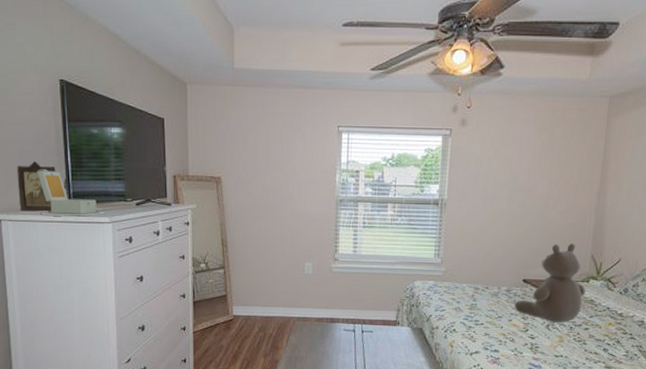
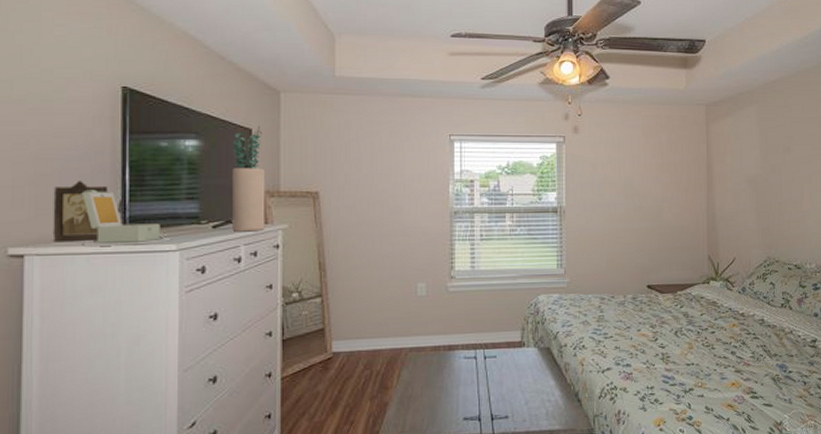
vase: none [149,115,178,210] -> present [231,125,265,232]
teddy bear: present [514,243,586,323] -> none [641,245,708,329]

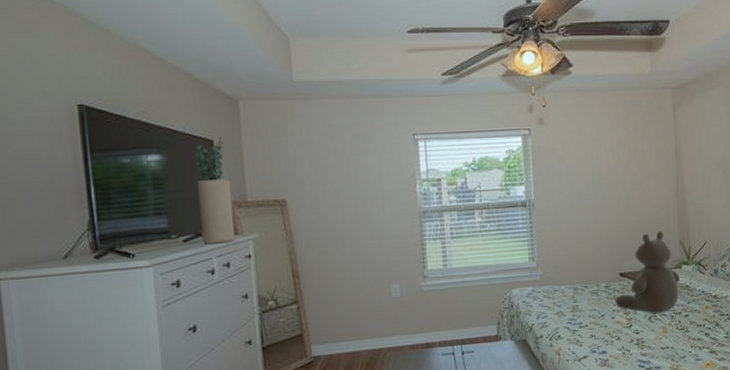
photo frame: present [54,181,107,242] -> none [22,202,74,265]
jewelry box: present [79,189,171,248] -> none [47,210,144,269]
teddy bear: none [641,245,708,329] -> present [615,231,681,314]

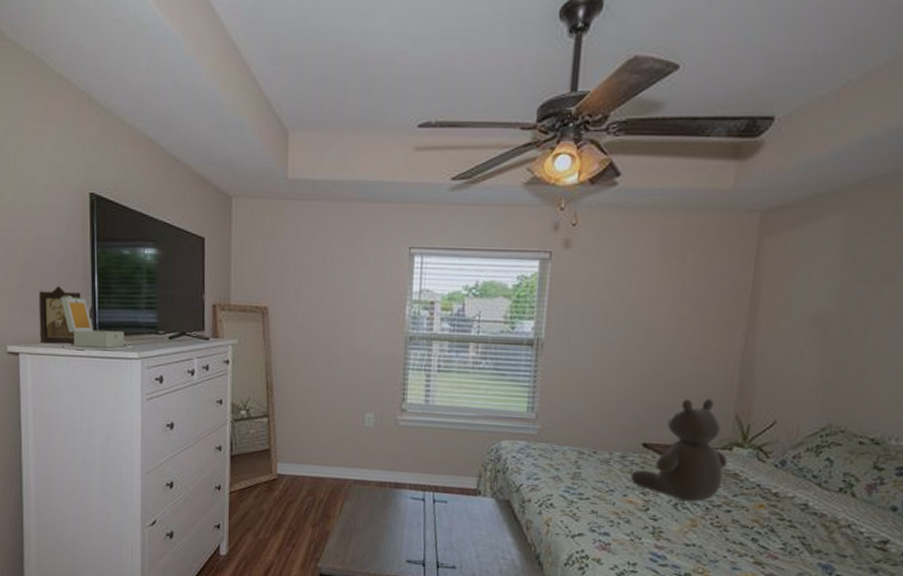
photo frame: none [22,202,74,265] -> present [39,286,80,345]
jewelry box: none [47,210,144,269] -> present [59,295,134,351]
vase: present [195,136,236,245] -> none [185,234,217,345]

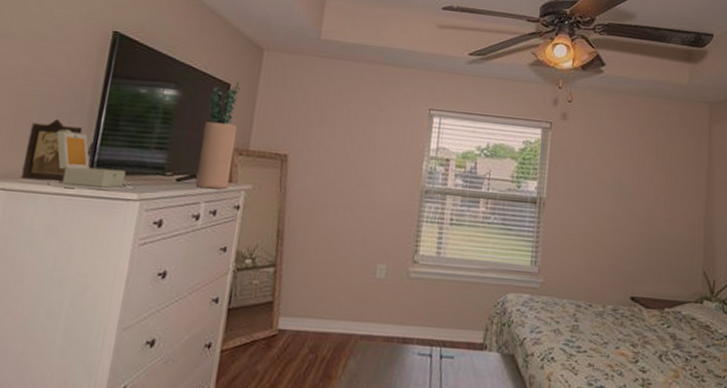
vase: none [185,234,217,345] -> present [196,80,241,190]
teddy bear: present [630,399,729,502] -> none [621,256,701,354]

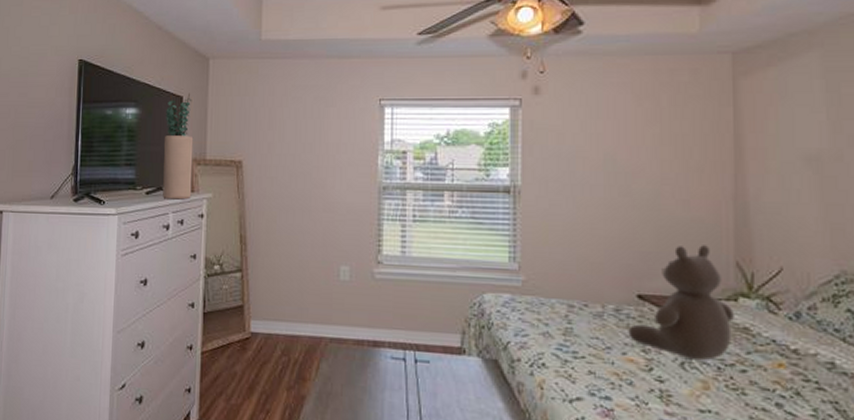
photo frame: present [21,119,82,182] -> none [24,146,64,202]
jewelry box: present [47,129,134,191] -> none [43,154,112,208]
teddy bear: none [621,256,701,354] -> present [628,245,736,361]

